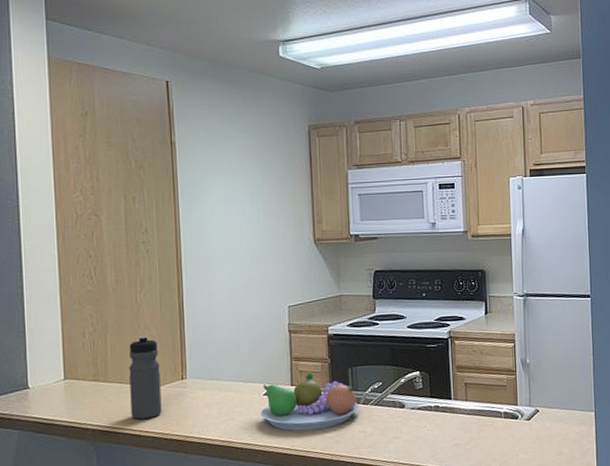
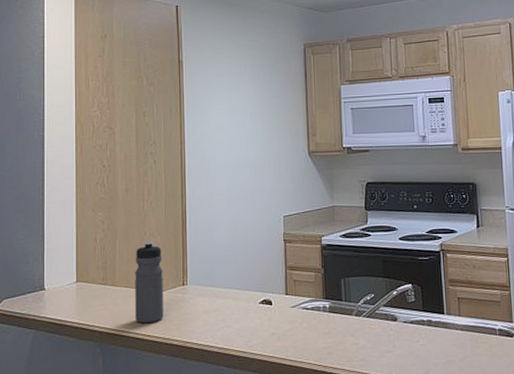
fruit bowl: present [260,372,359,432] -> none [256,282,352,341]

